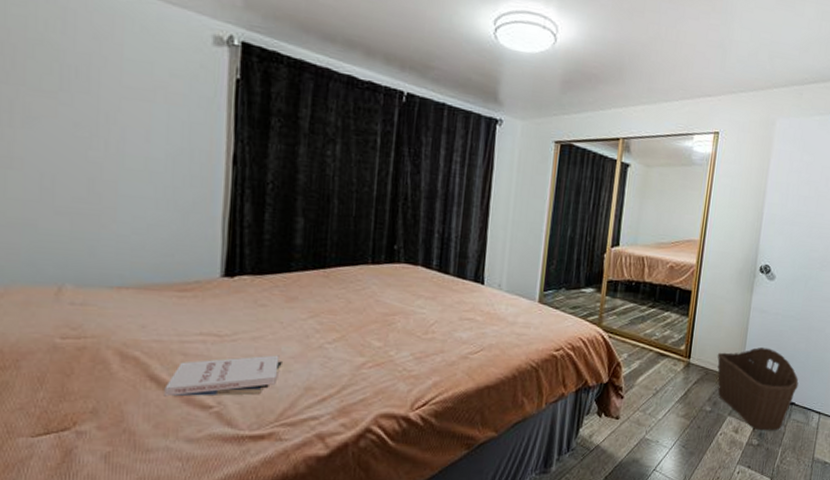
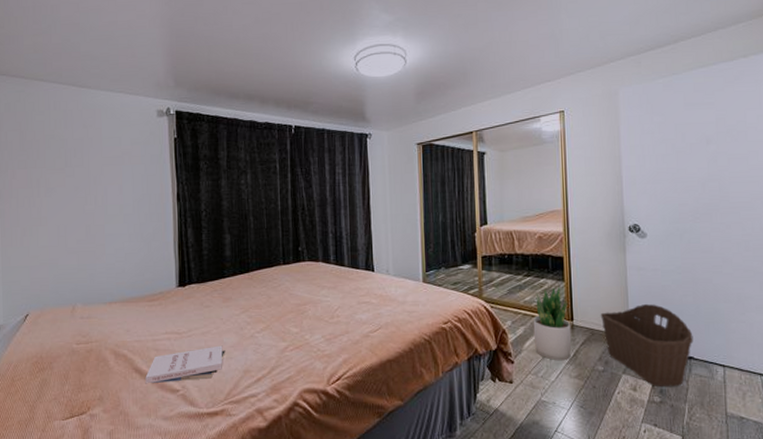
planter: none [647,322,689,399] -> present [533,287,572,361]

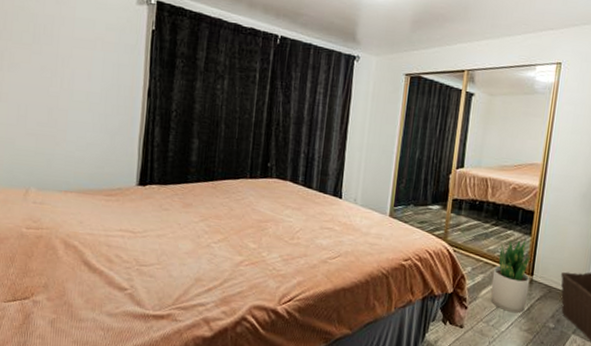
books: present [145,345,227,384] -> none [93,250,180,282]

